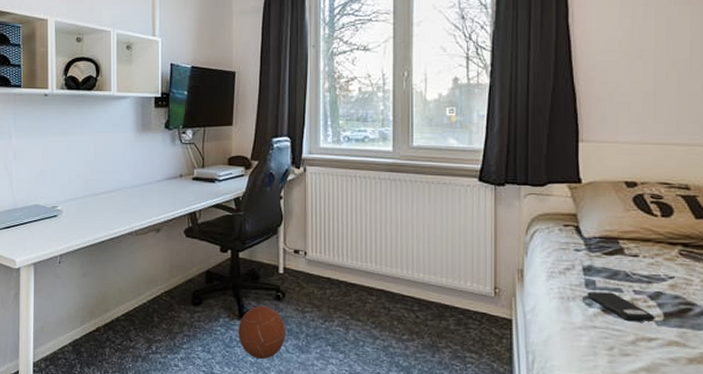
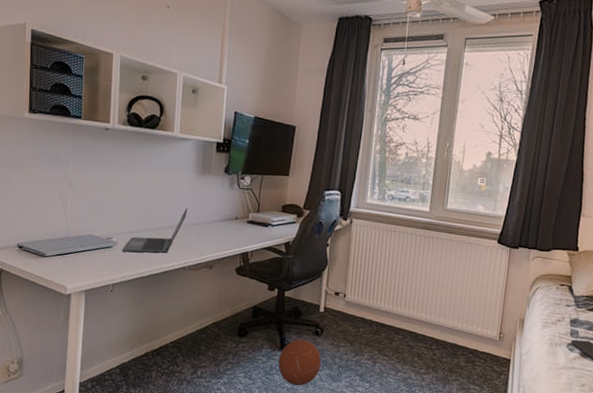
laptop: none [67,169,130,220] -> present [122,208,188,253]

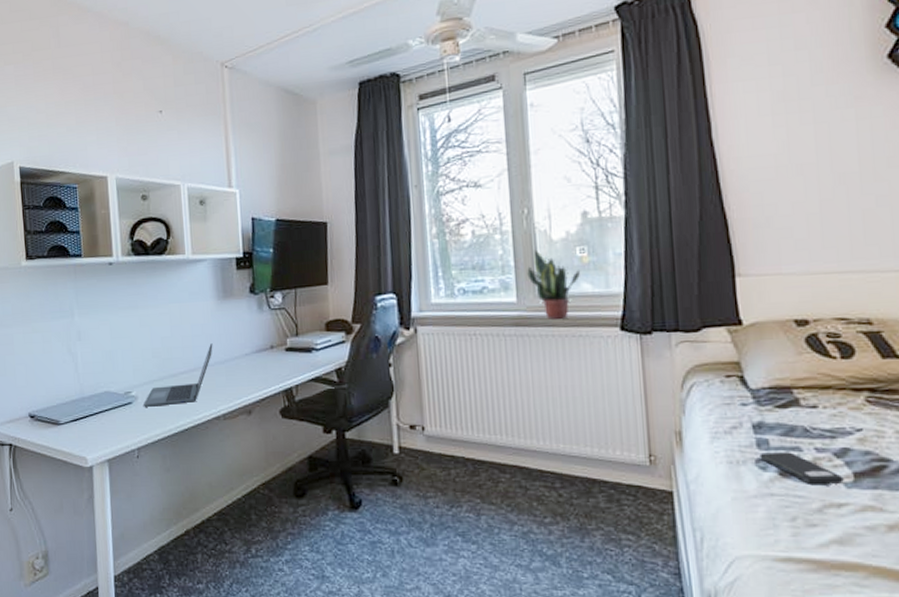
basketball: present [278,339,322,386] -> none [350,494,407,556]
potted plant: none [440,175,479,230] -> present [527,249,581,320]

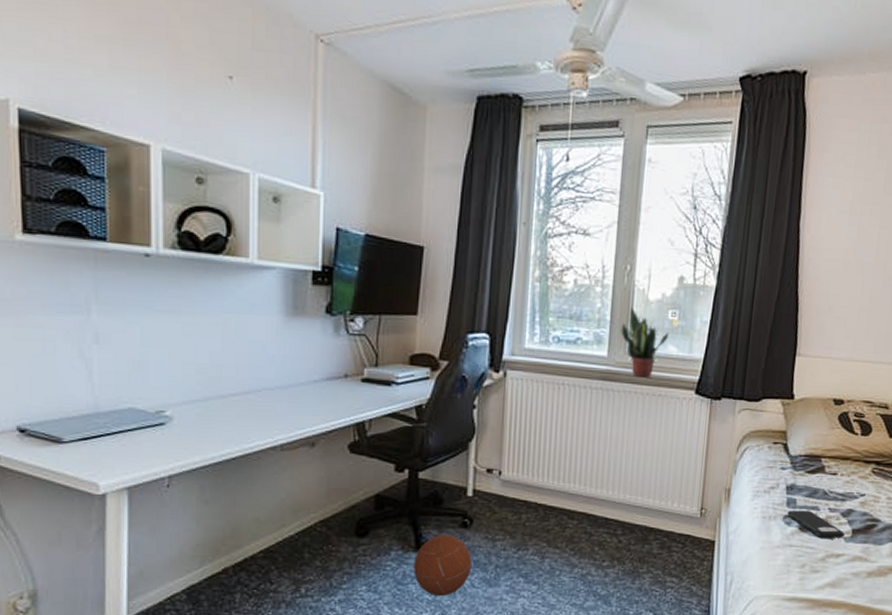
laptop: present [144,343,213,407] -> none [181,365,275,430]
basketball: none [350,494,407,556] -> present [414,535,473,596]

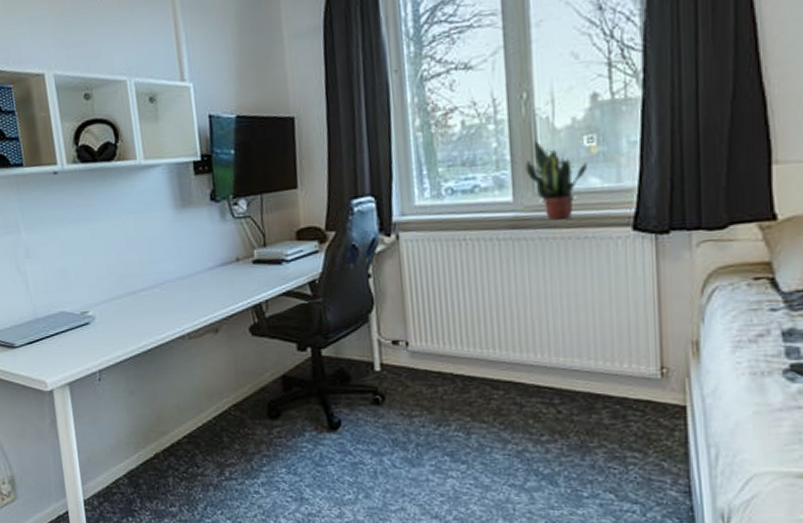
basketball: present [414,535,473,596] -> none [329,413,391,477]

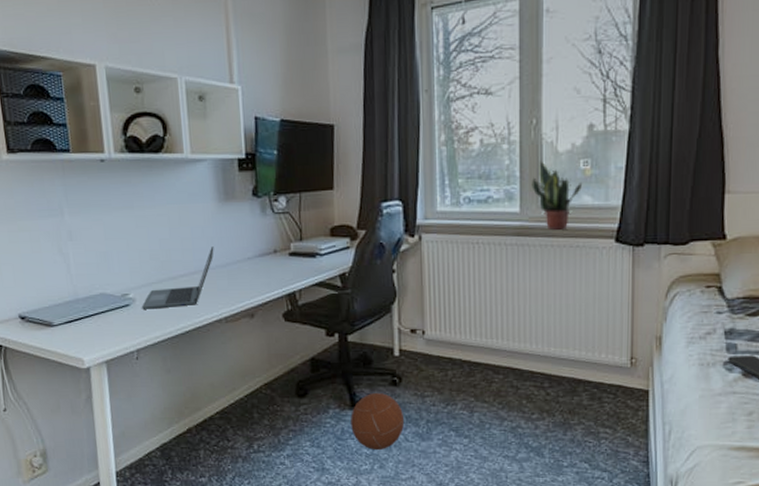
laptop: none [102,257,173,327] -> present [142,246,214,309]
basketball: none [329,413,391,477] -> present [351,393,405,450]

